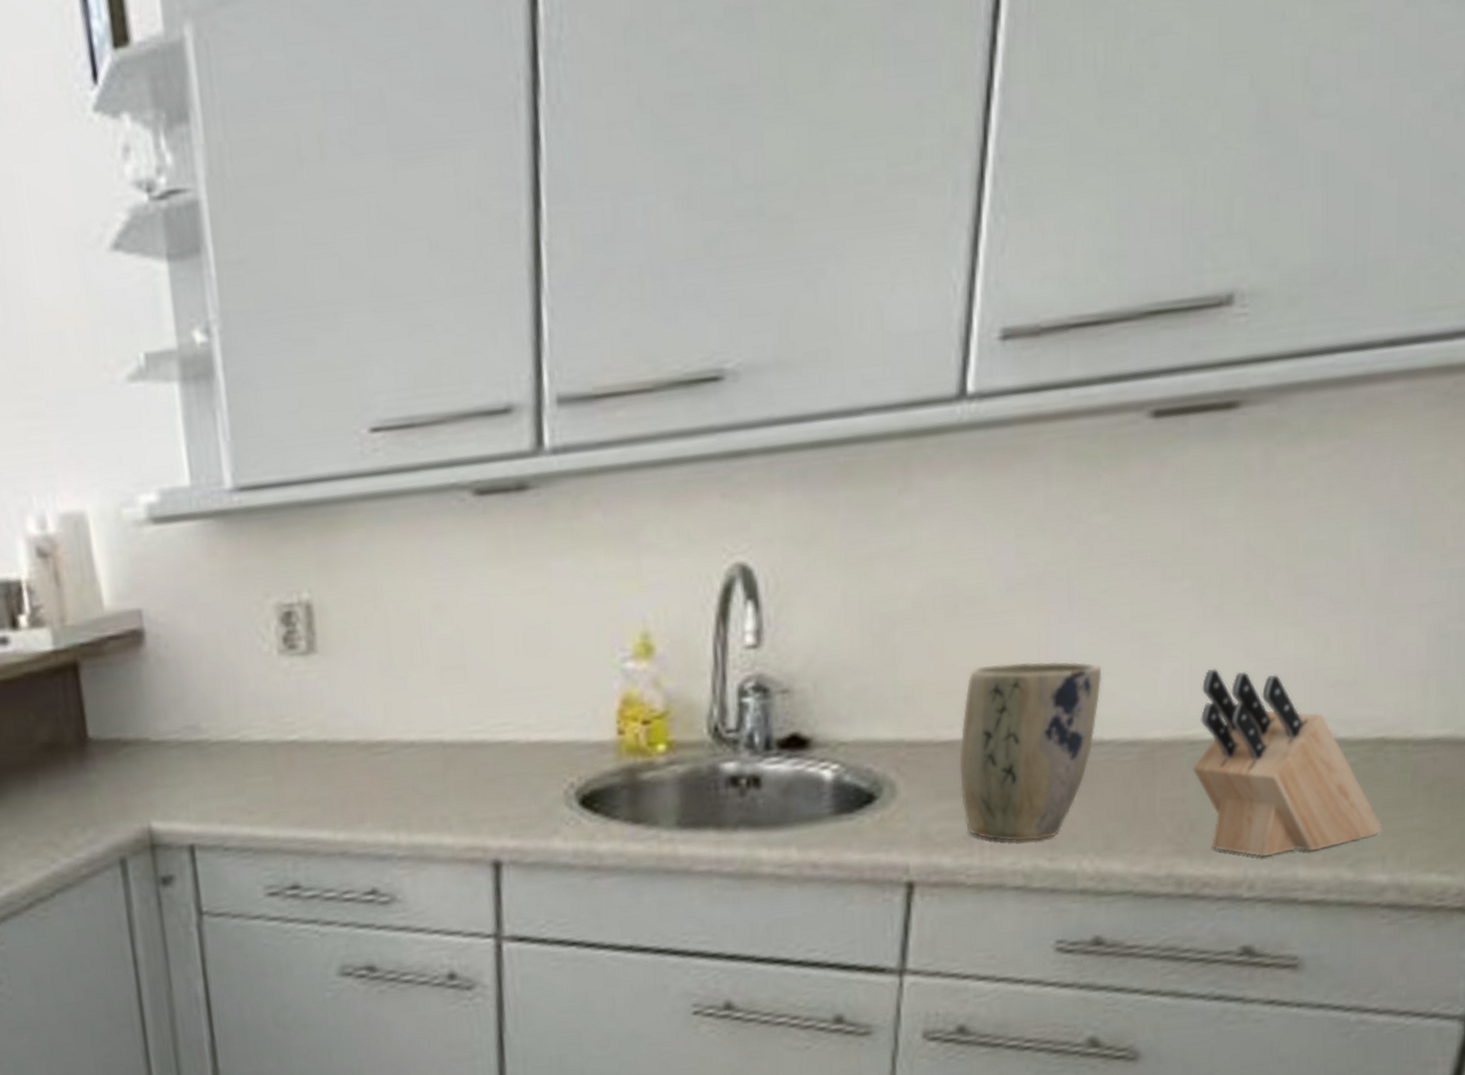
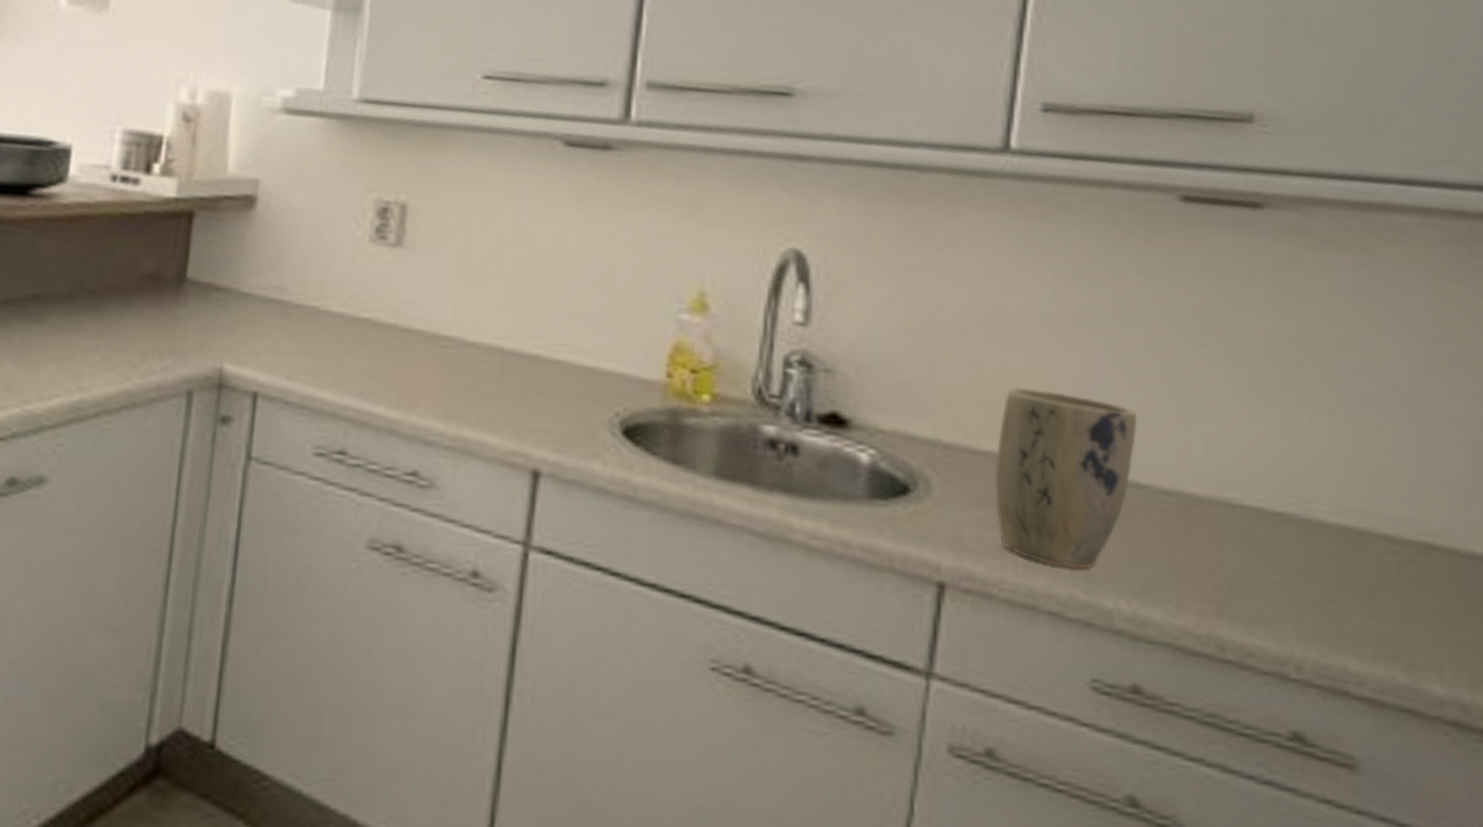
knife block: present [1192,668,1383,858] -> none [1231,437,1436,646]

